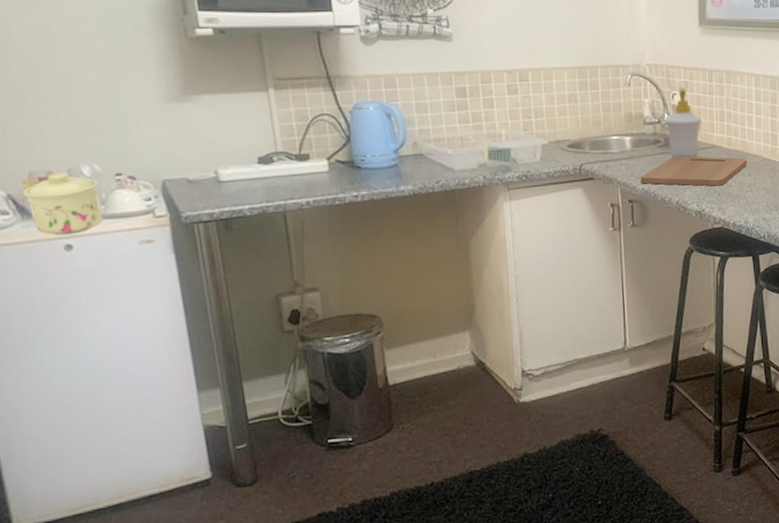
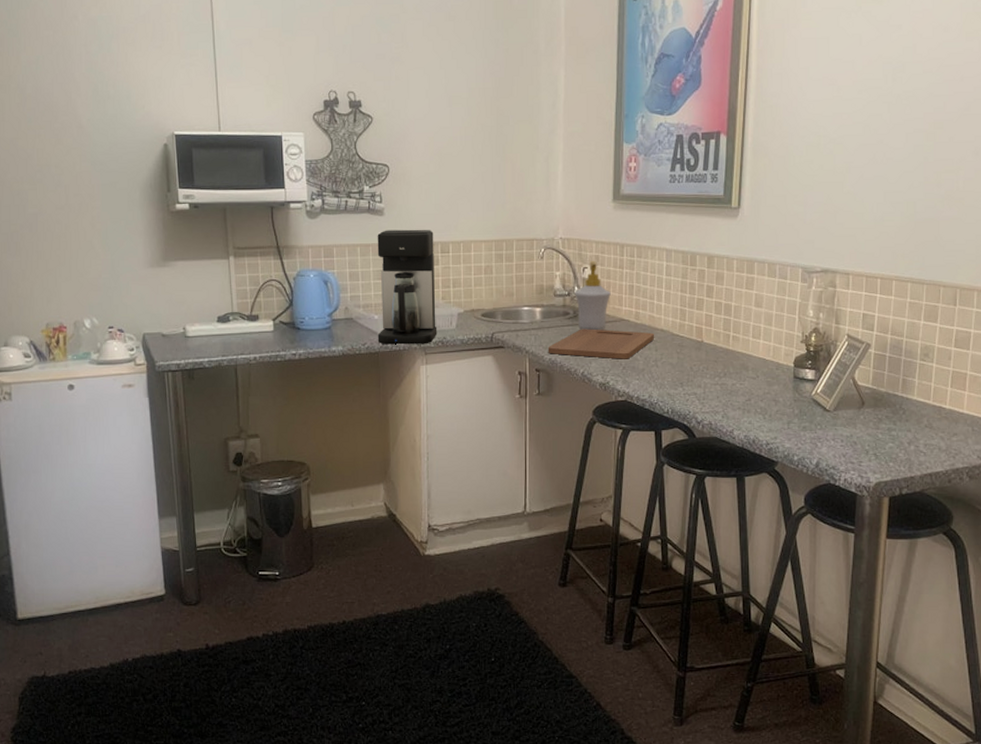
sugar bowl: present [22,171,104,236] -> none [41,323,98,377]
coffee maker: none [446,56,521,182] -> present [377,229,438,345]

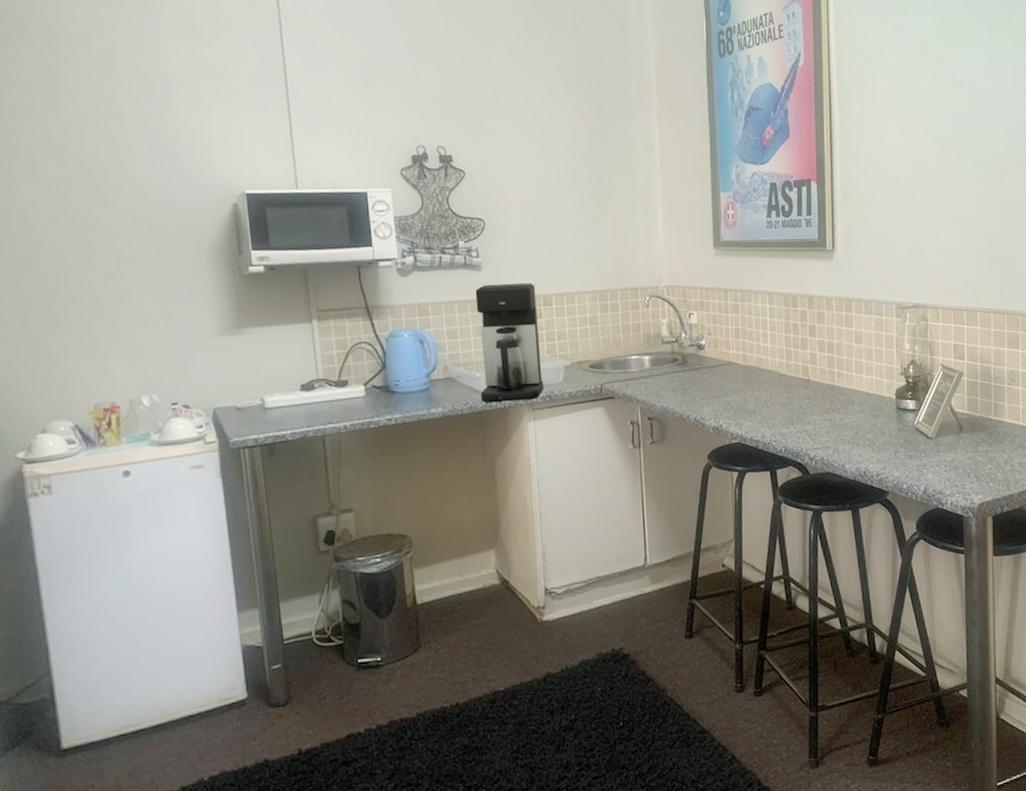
cutting board: present [547,328,655,359] -> none [658,373,764,403]
soap bottle: present [574,261,611,331] -> none [682,307,718,376]

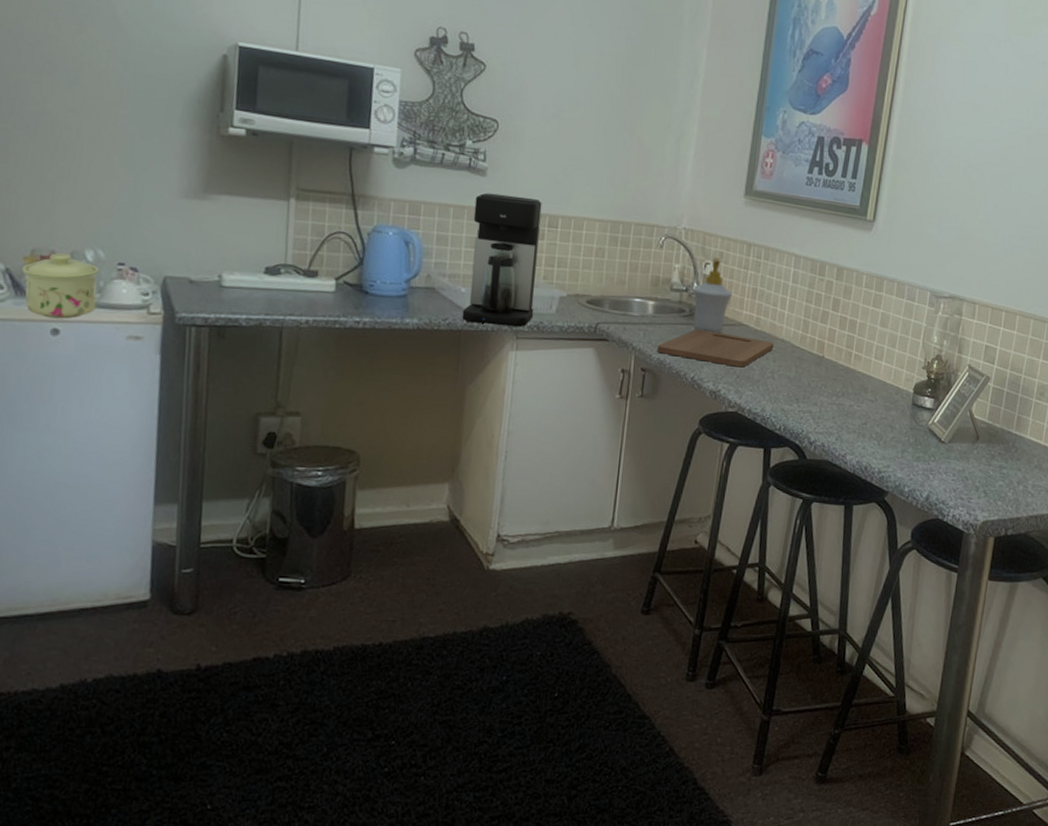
sugar bowl: none [88,402,159,463] -> present [21,252,100,319]
cutting board: none [658,373,764,403] -> present [656,329,775,368]
soap bottle: none [682,307,718,376] -> present [693,257,732,334]

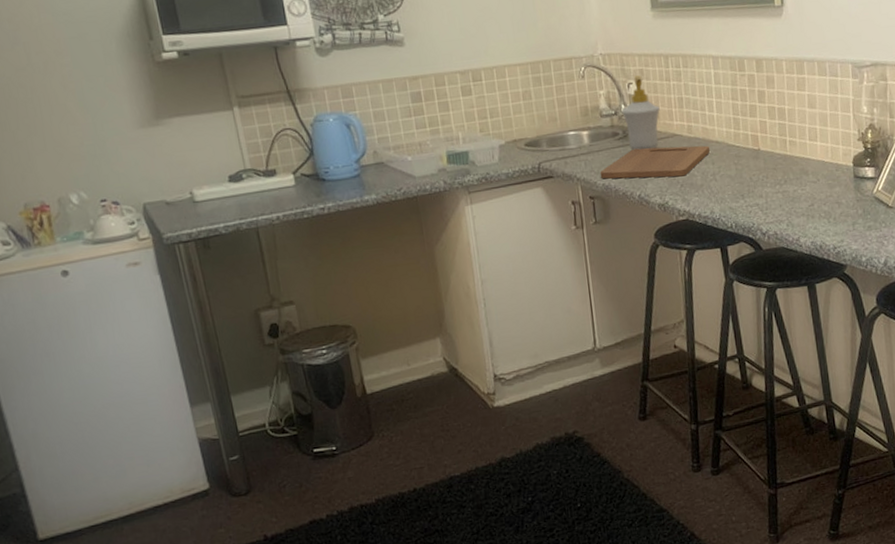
sugar bowl: present [21,252,100,319] -> none [20,200,94,263]
coffee maker: present [461,192,542,328] -> none [399,57,480,188]

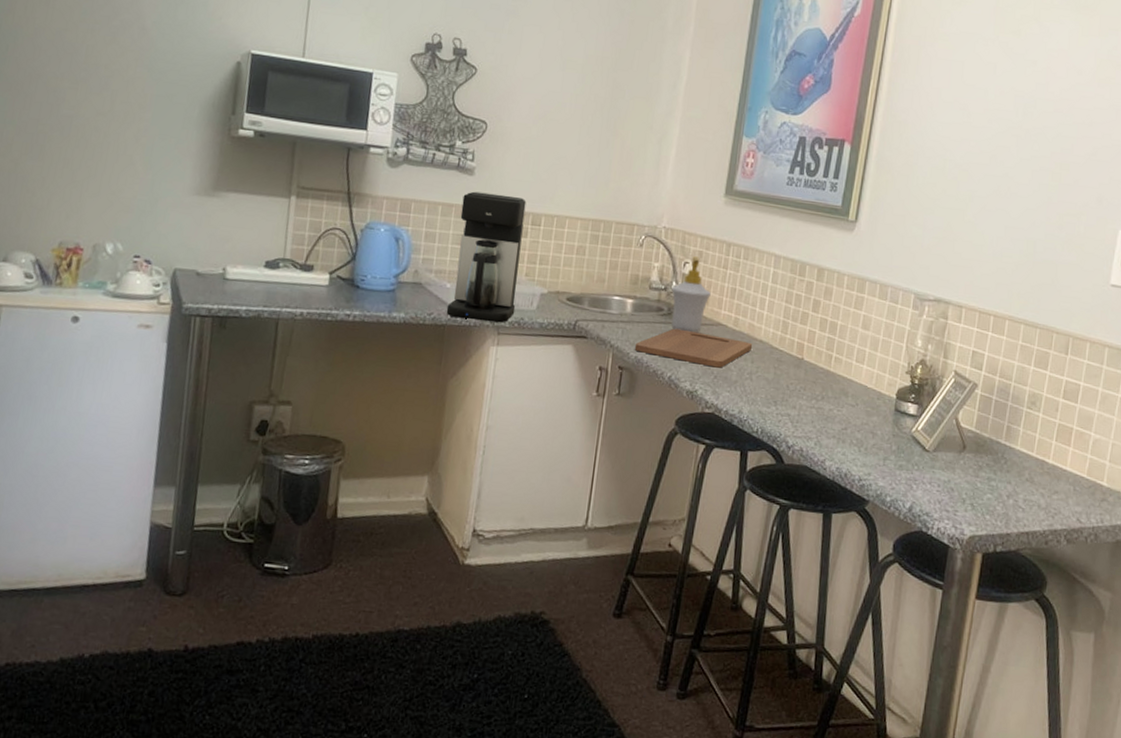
coffee maker: none [399,57,480,188] -> present [446,191,527,324]

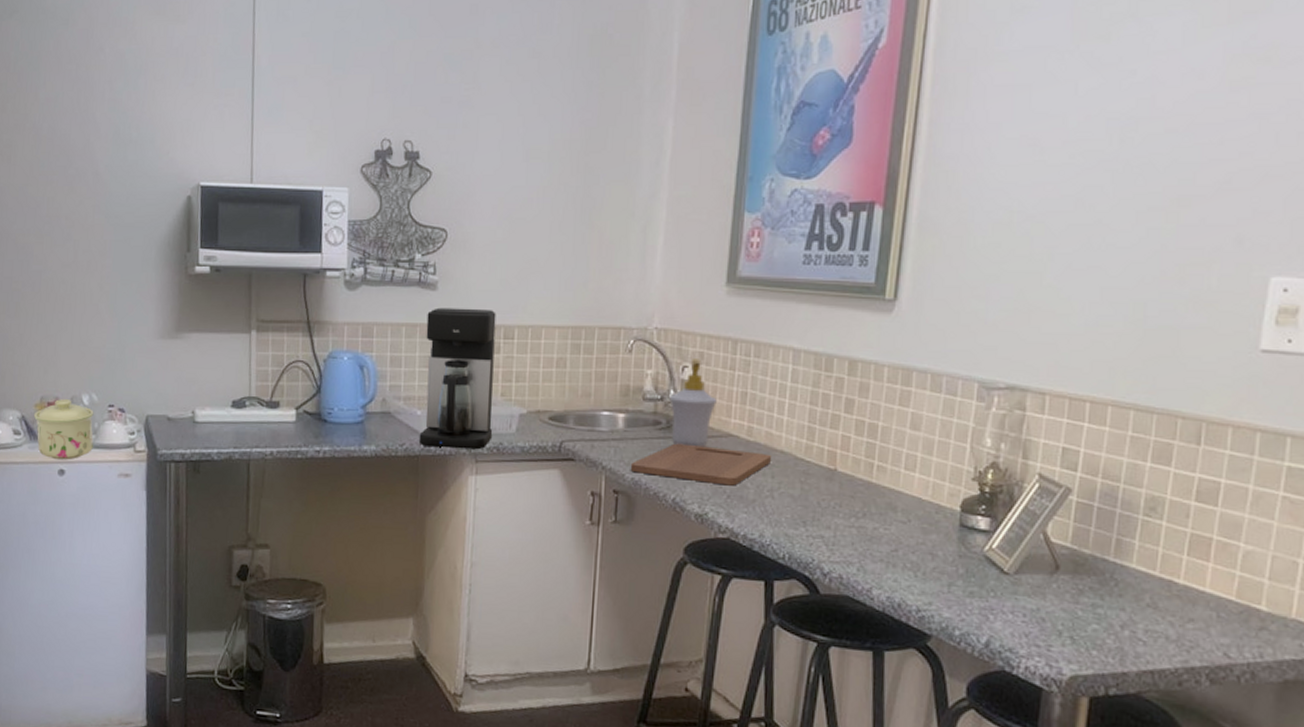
sugar bowl: none [49,245,118,308] -> present [33,398,94,460]

